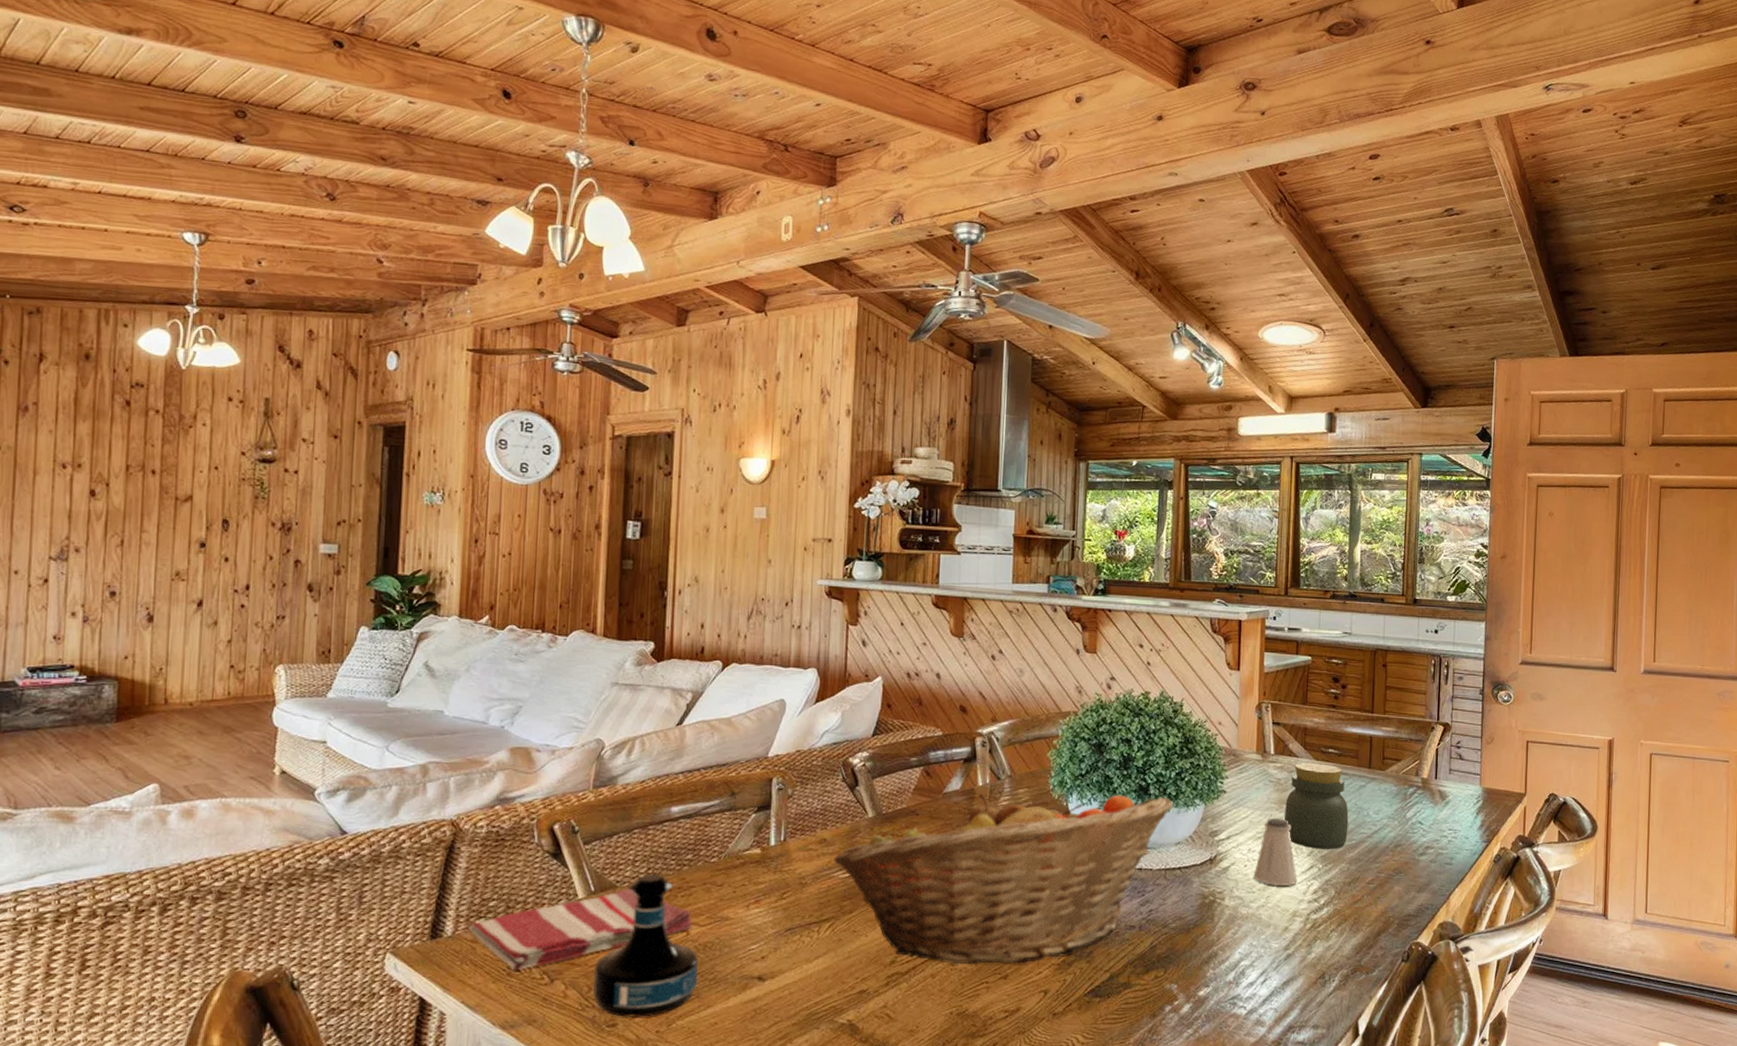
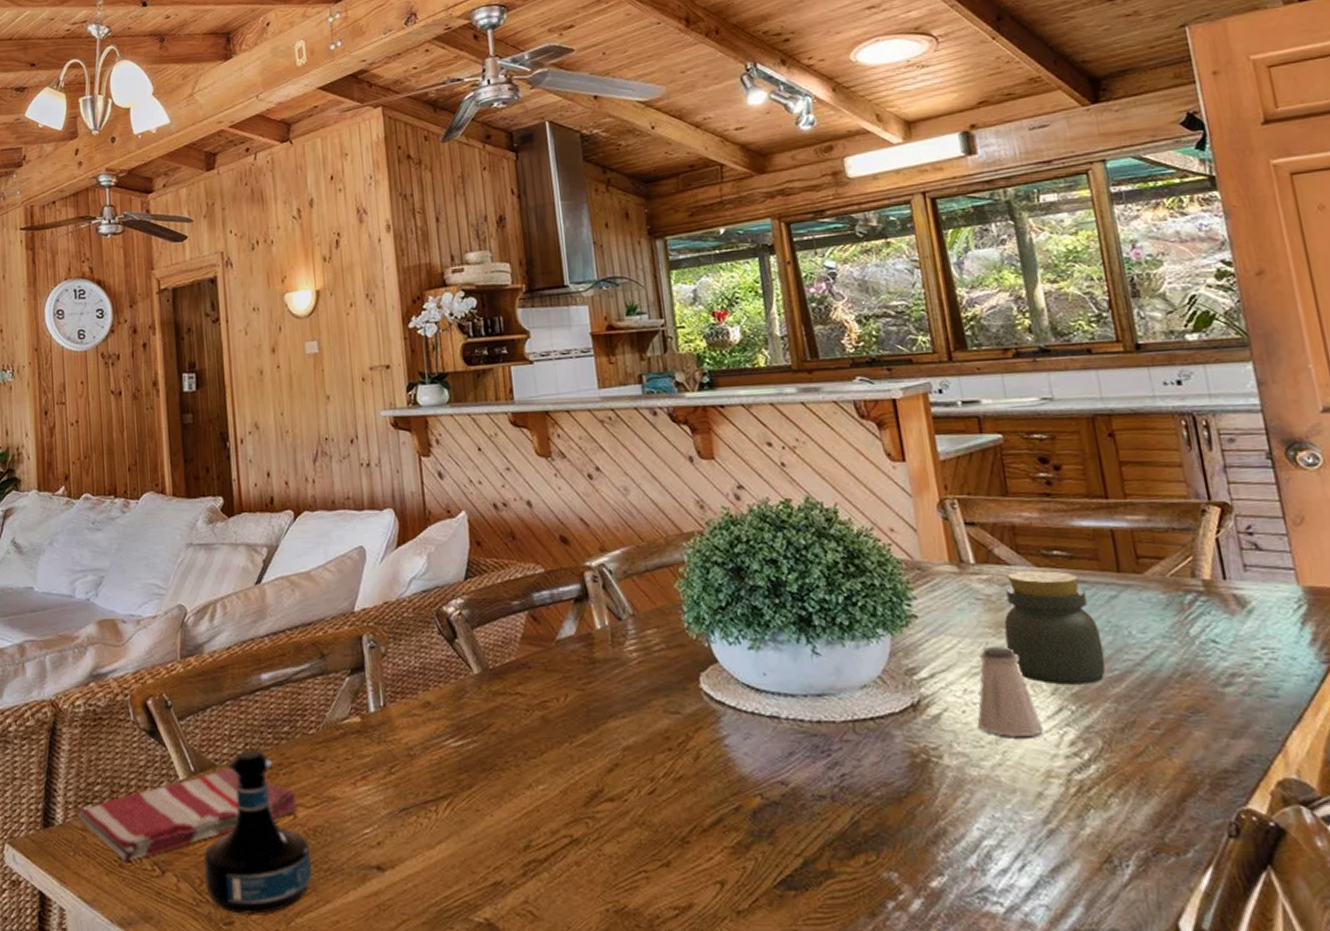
fruit basket: present [834,794,1174,965] -> none [442,628,849,850]

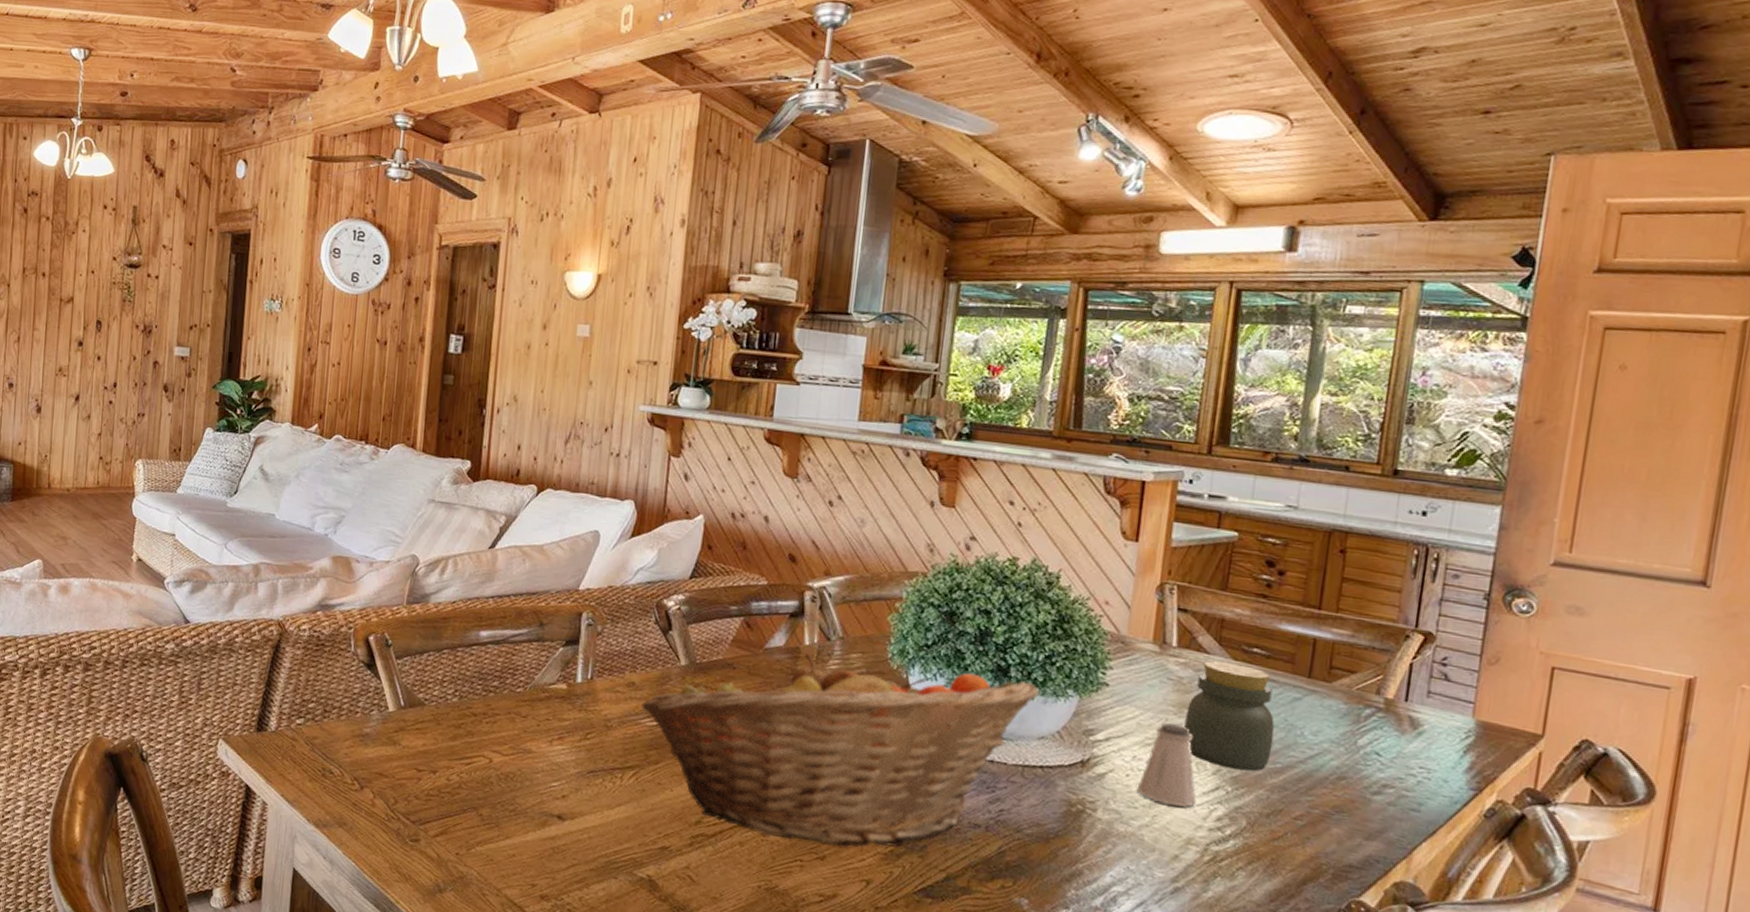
dish towel: present [78,767,298,862] -> none [290,707,495,773]
tequila bottle: present [204,748,311,914] -> none [399,695,499,838]
fruit basket: none [442,628,849,850] -> present [641,653,1040,848]

